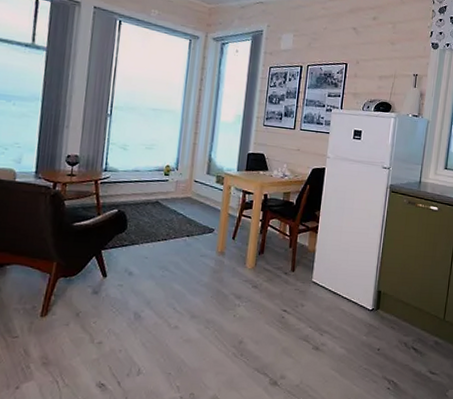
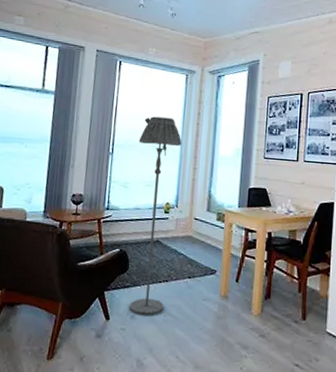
floor lamp: none [127,80,184,272] -> present [129,116,182,315]

